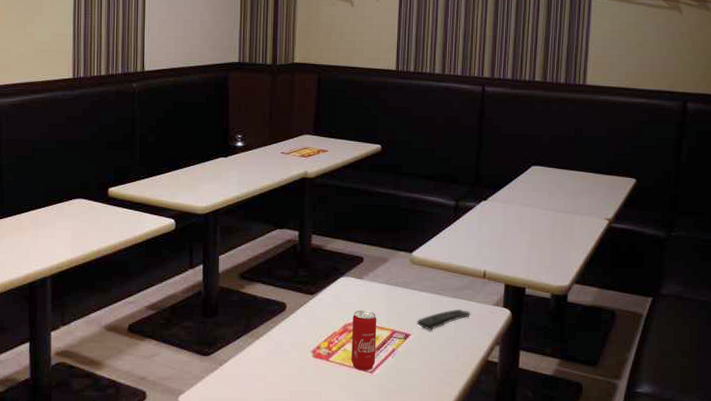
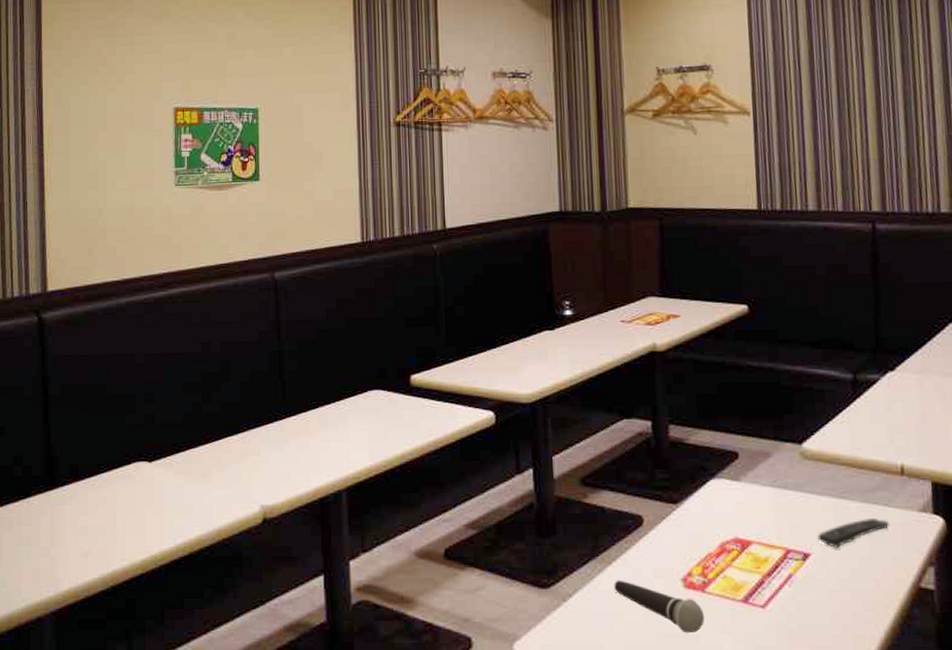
microphone: none [260,350,327,391] -> present [614,580,704,634]
beverage can: present [351,310,377,371] -> none [731,522,768,605]

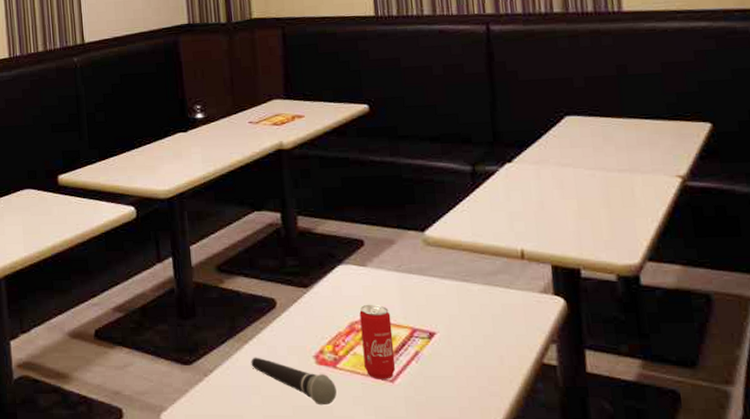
beverage can: none [731,522,768,605] -> present [359,304,396,379]
remote control: present [817,519,890,548] -> none [442,300,512,327]

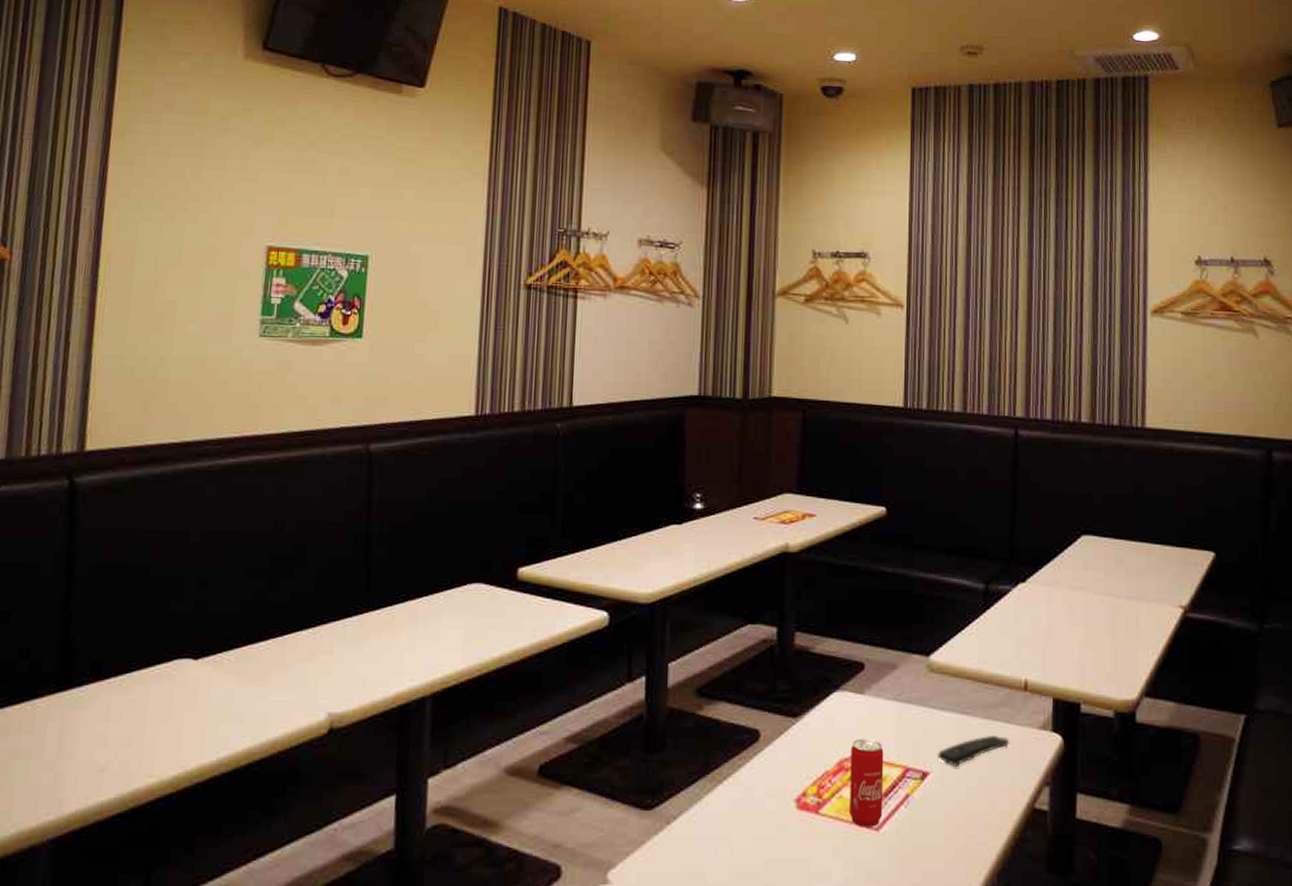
microphone: present [251,357,337,406] -> none [723,800,816,859]
remote control: none [442,300,512,327] -> present [938,736,1010,766]

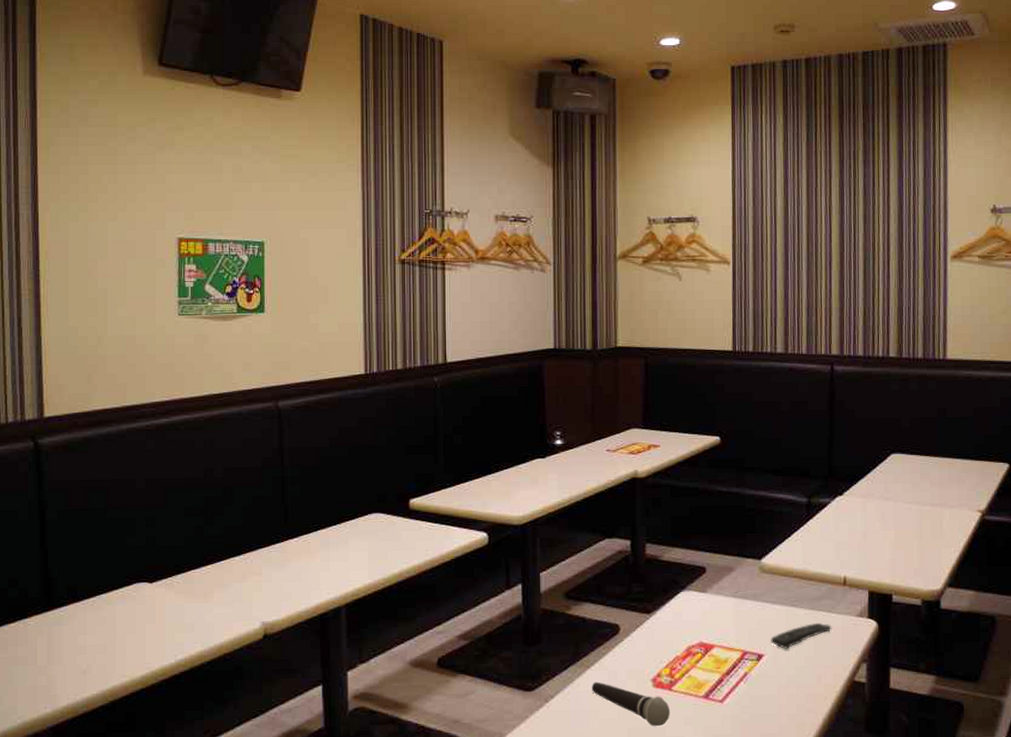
microphone: none [723,800,816,859] -> present [591,682,670,727]
beverage can: present [850,738,884,827] -> none [697,628,726,700]

